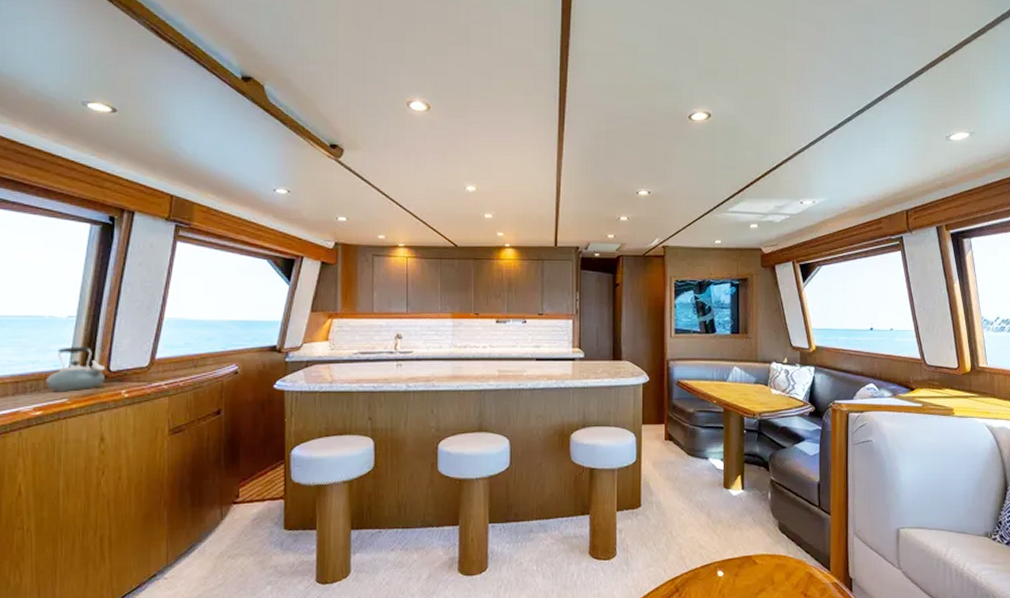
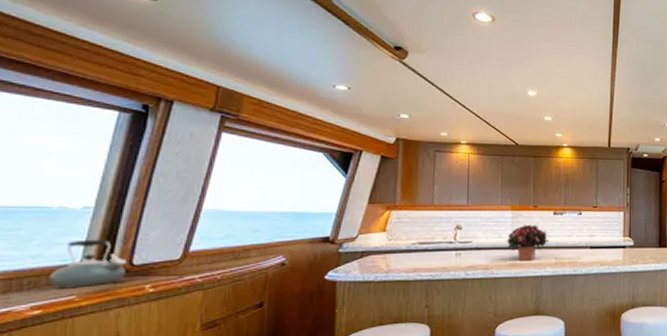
bouquet: none [447,333,492,374] -> present [506,224,549,261]

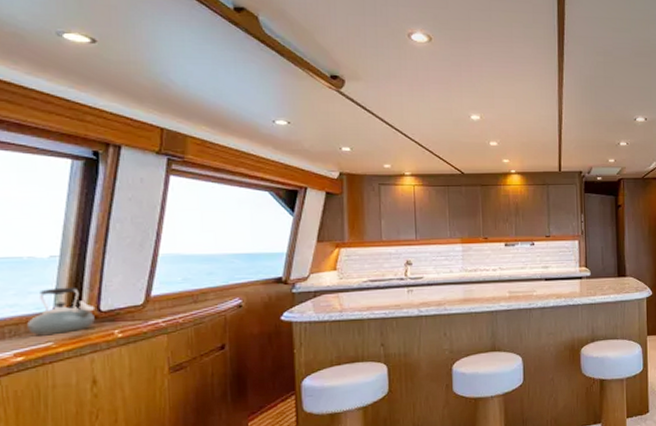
bouquet: present [506,224,549,261] -> none [457,257,502,296]

